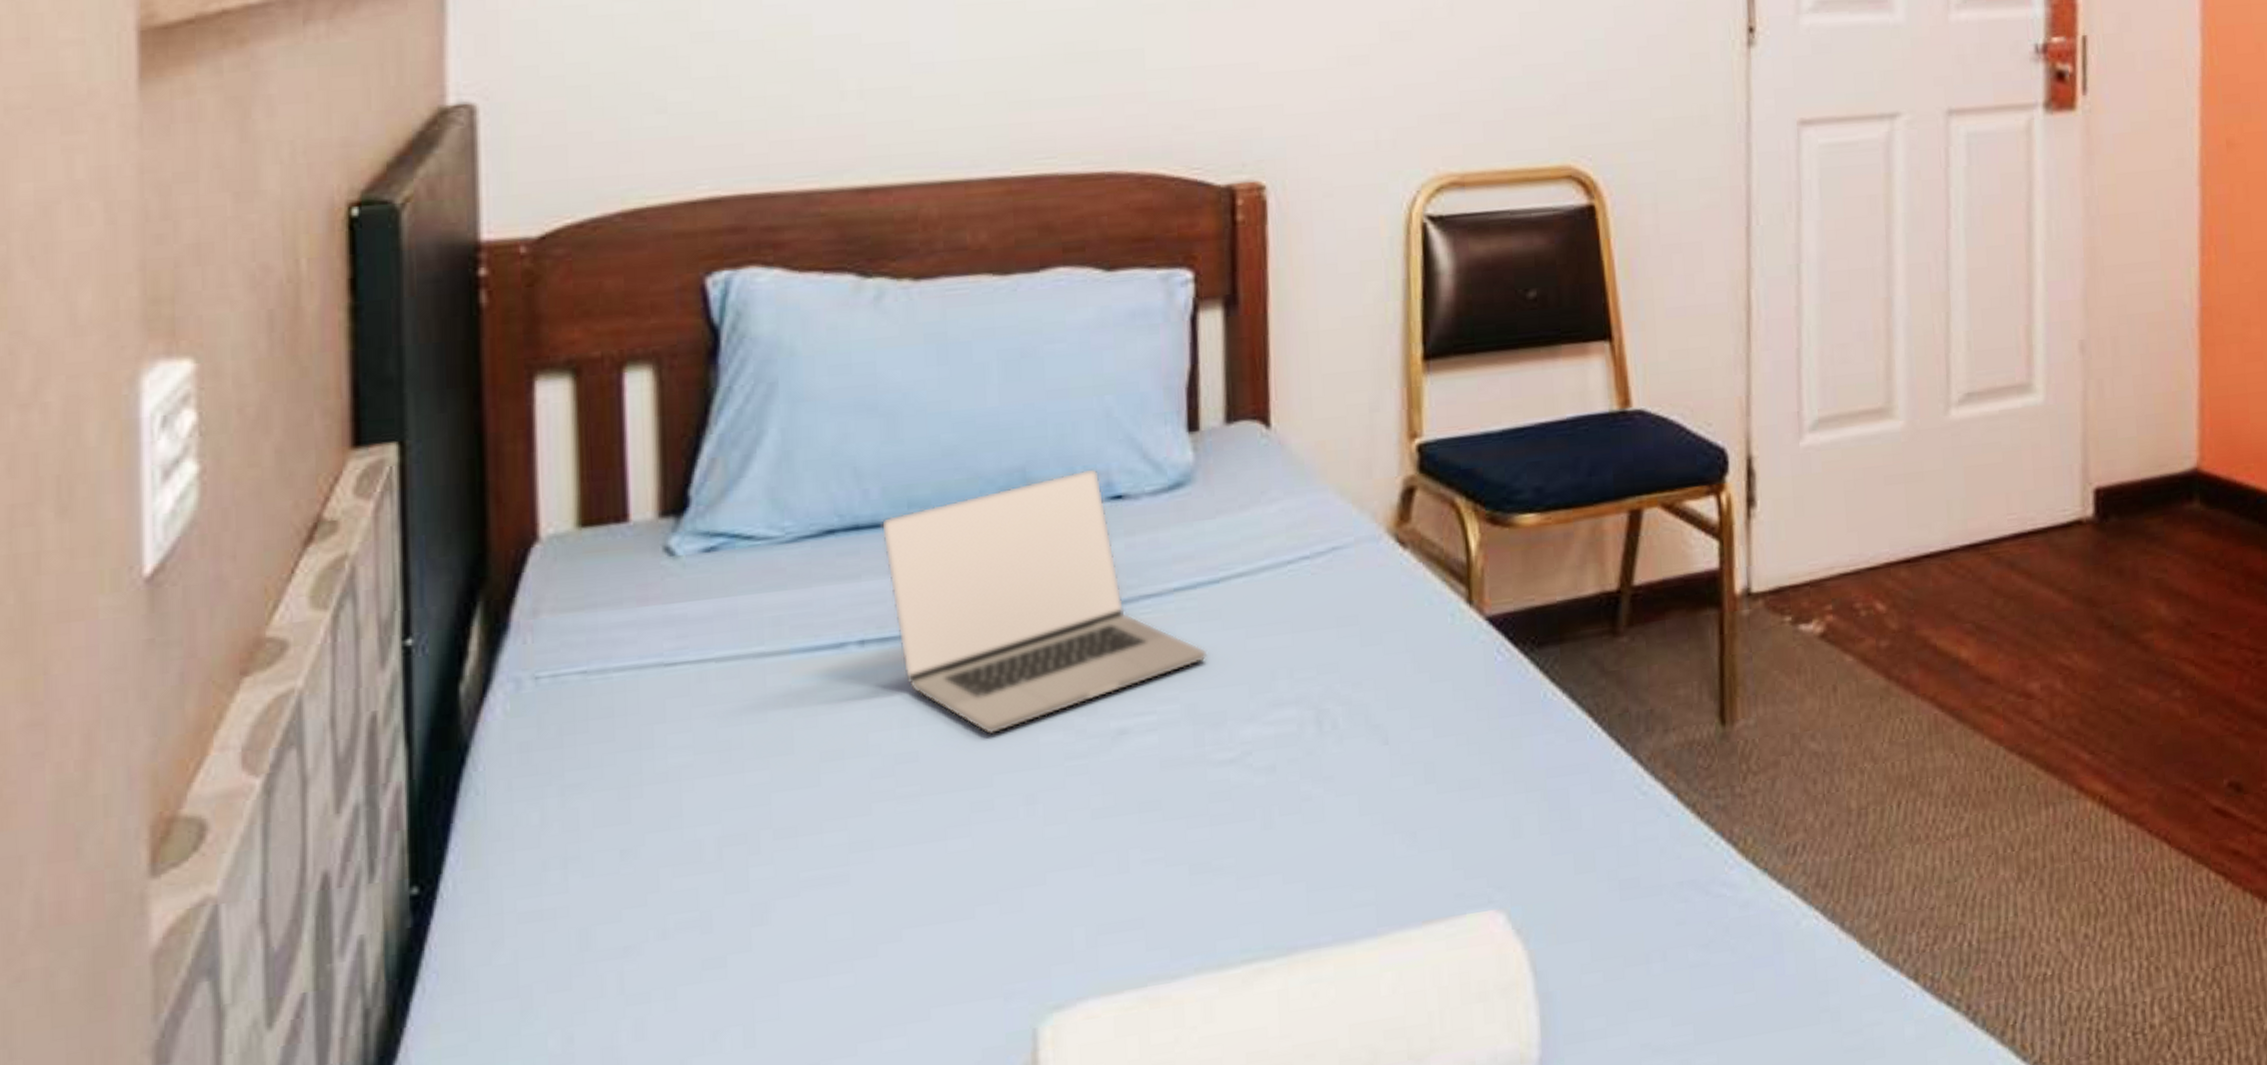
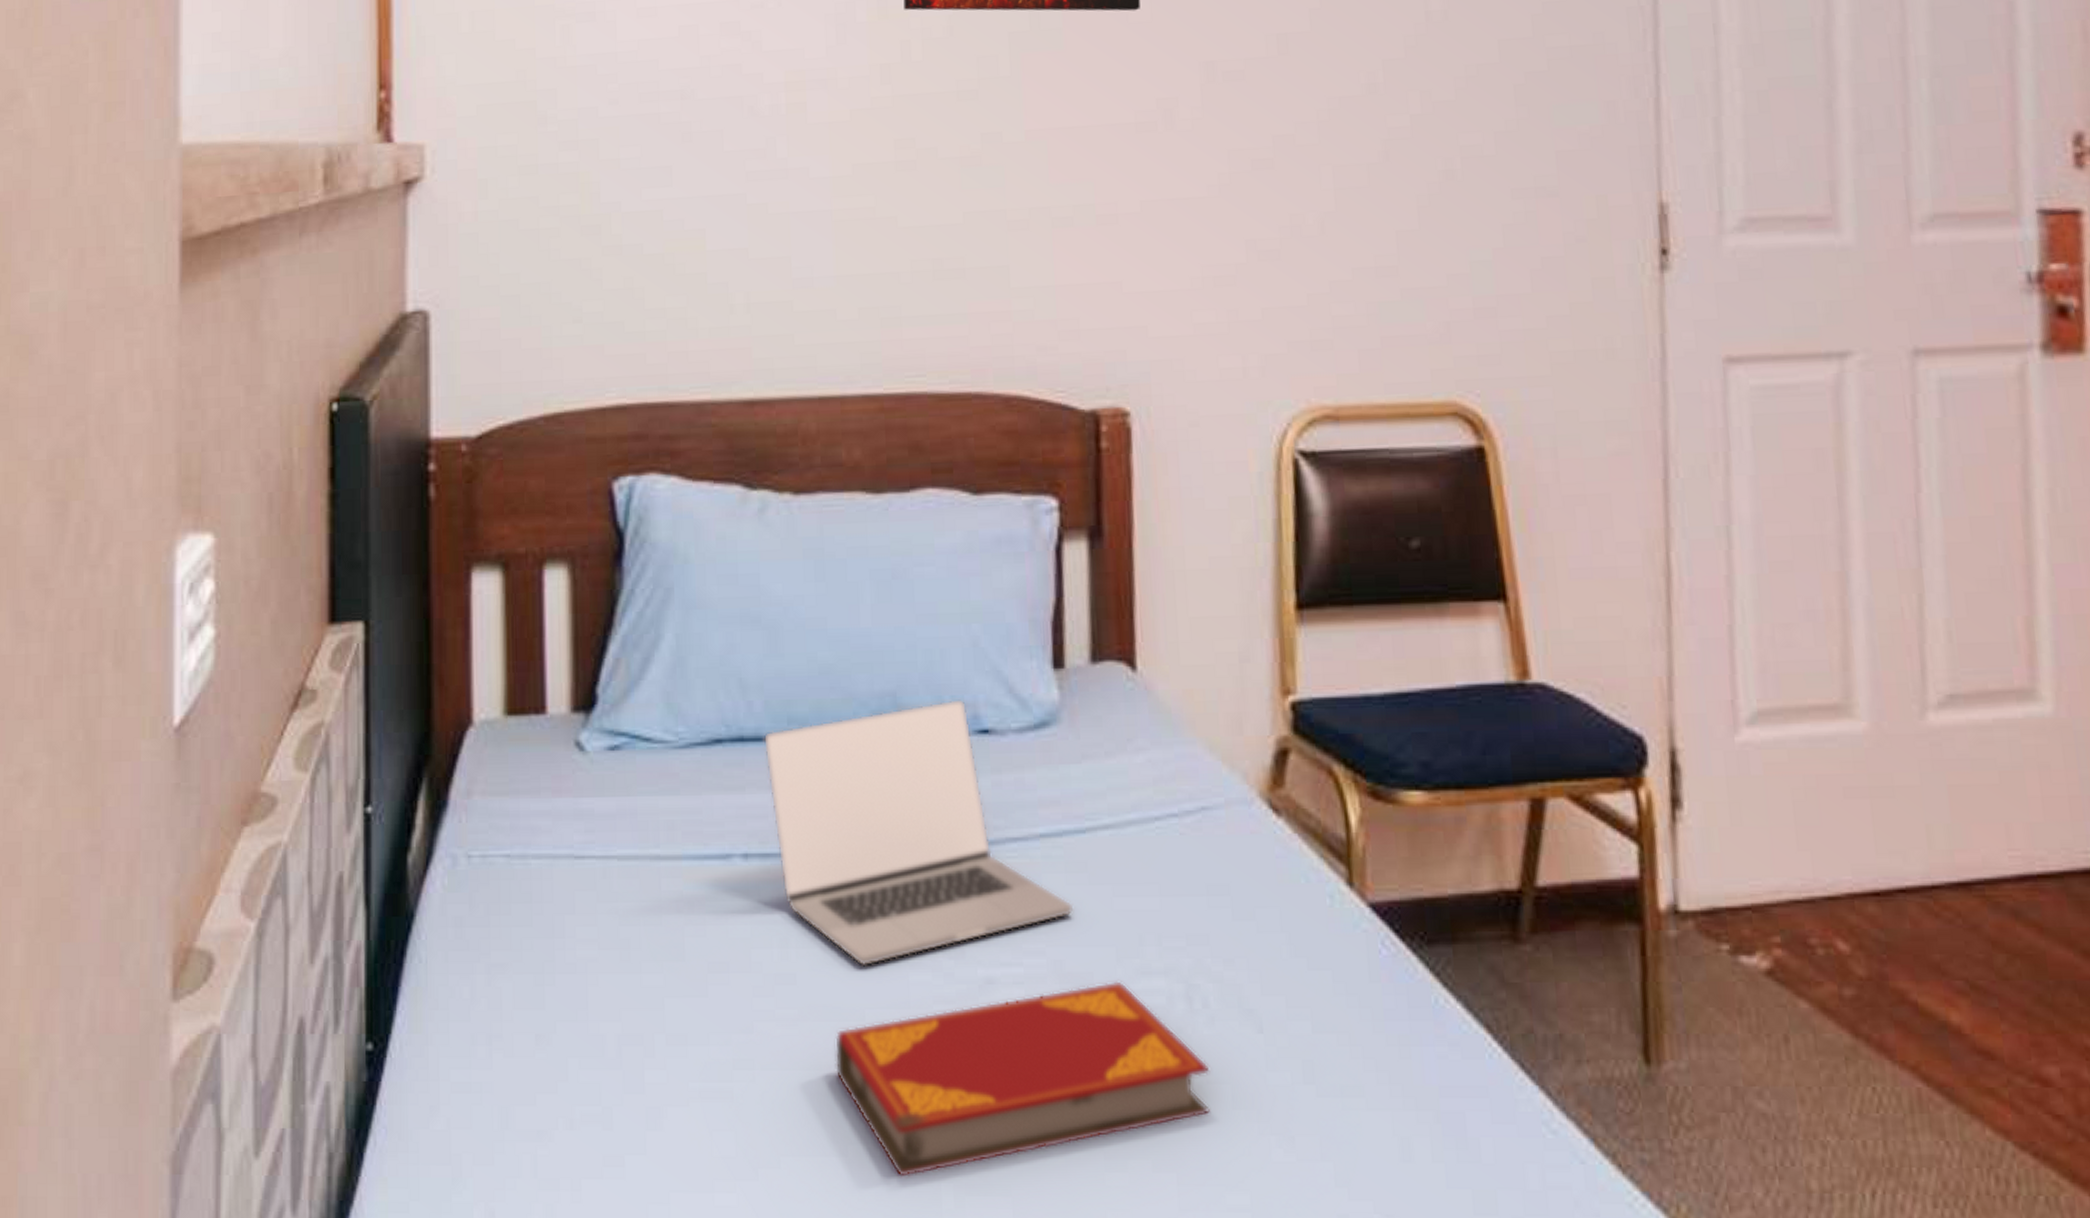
hardback book: none [960,715,1339,930] -> present [834,981,1210,1178]

